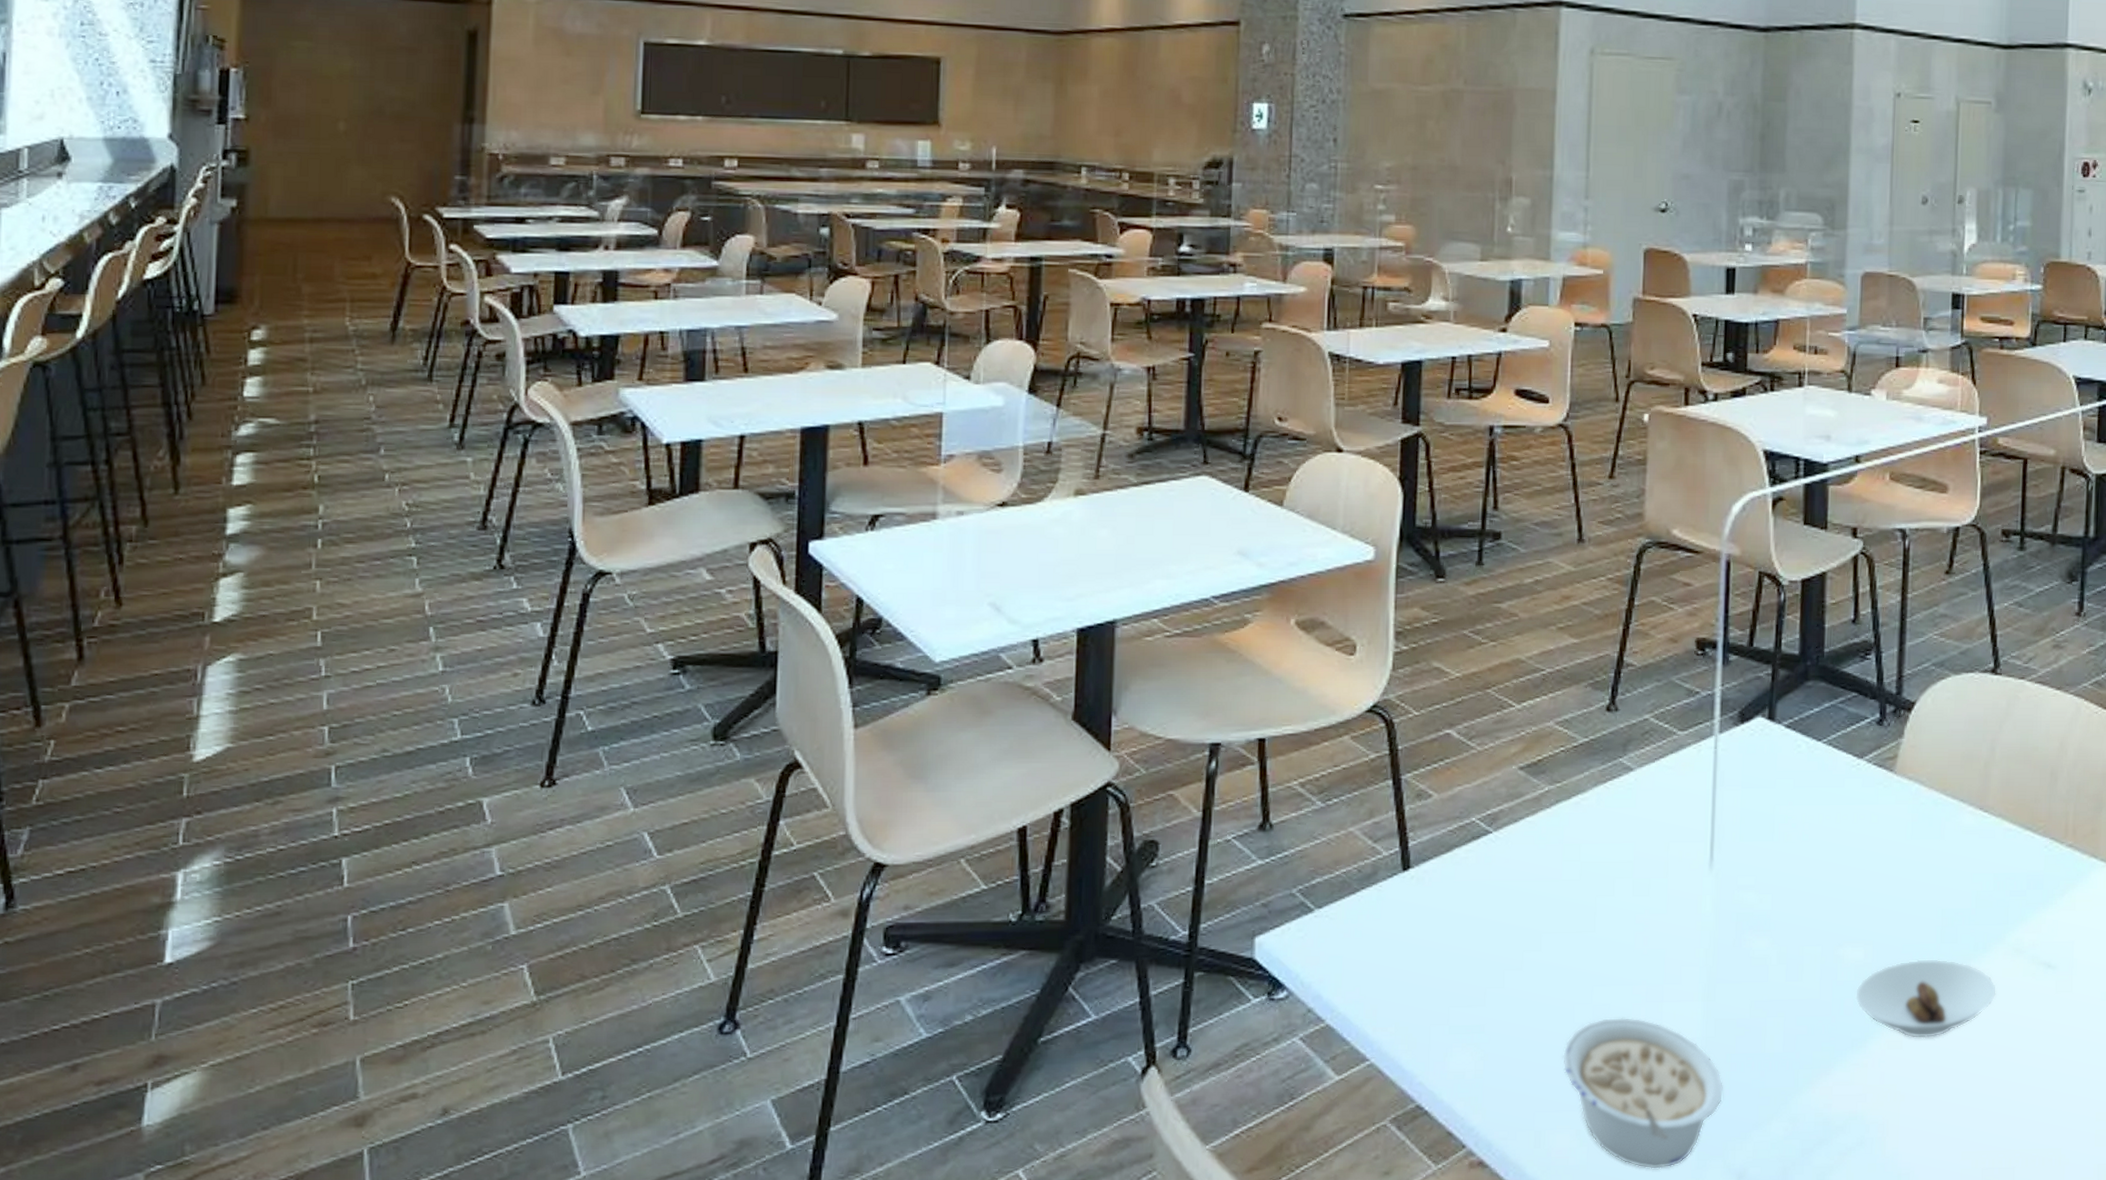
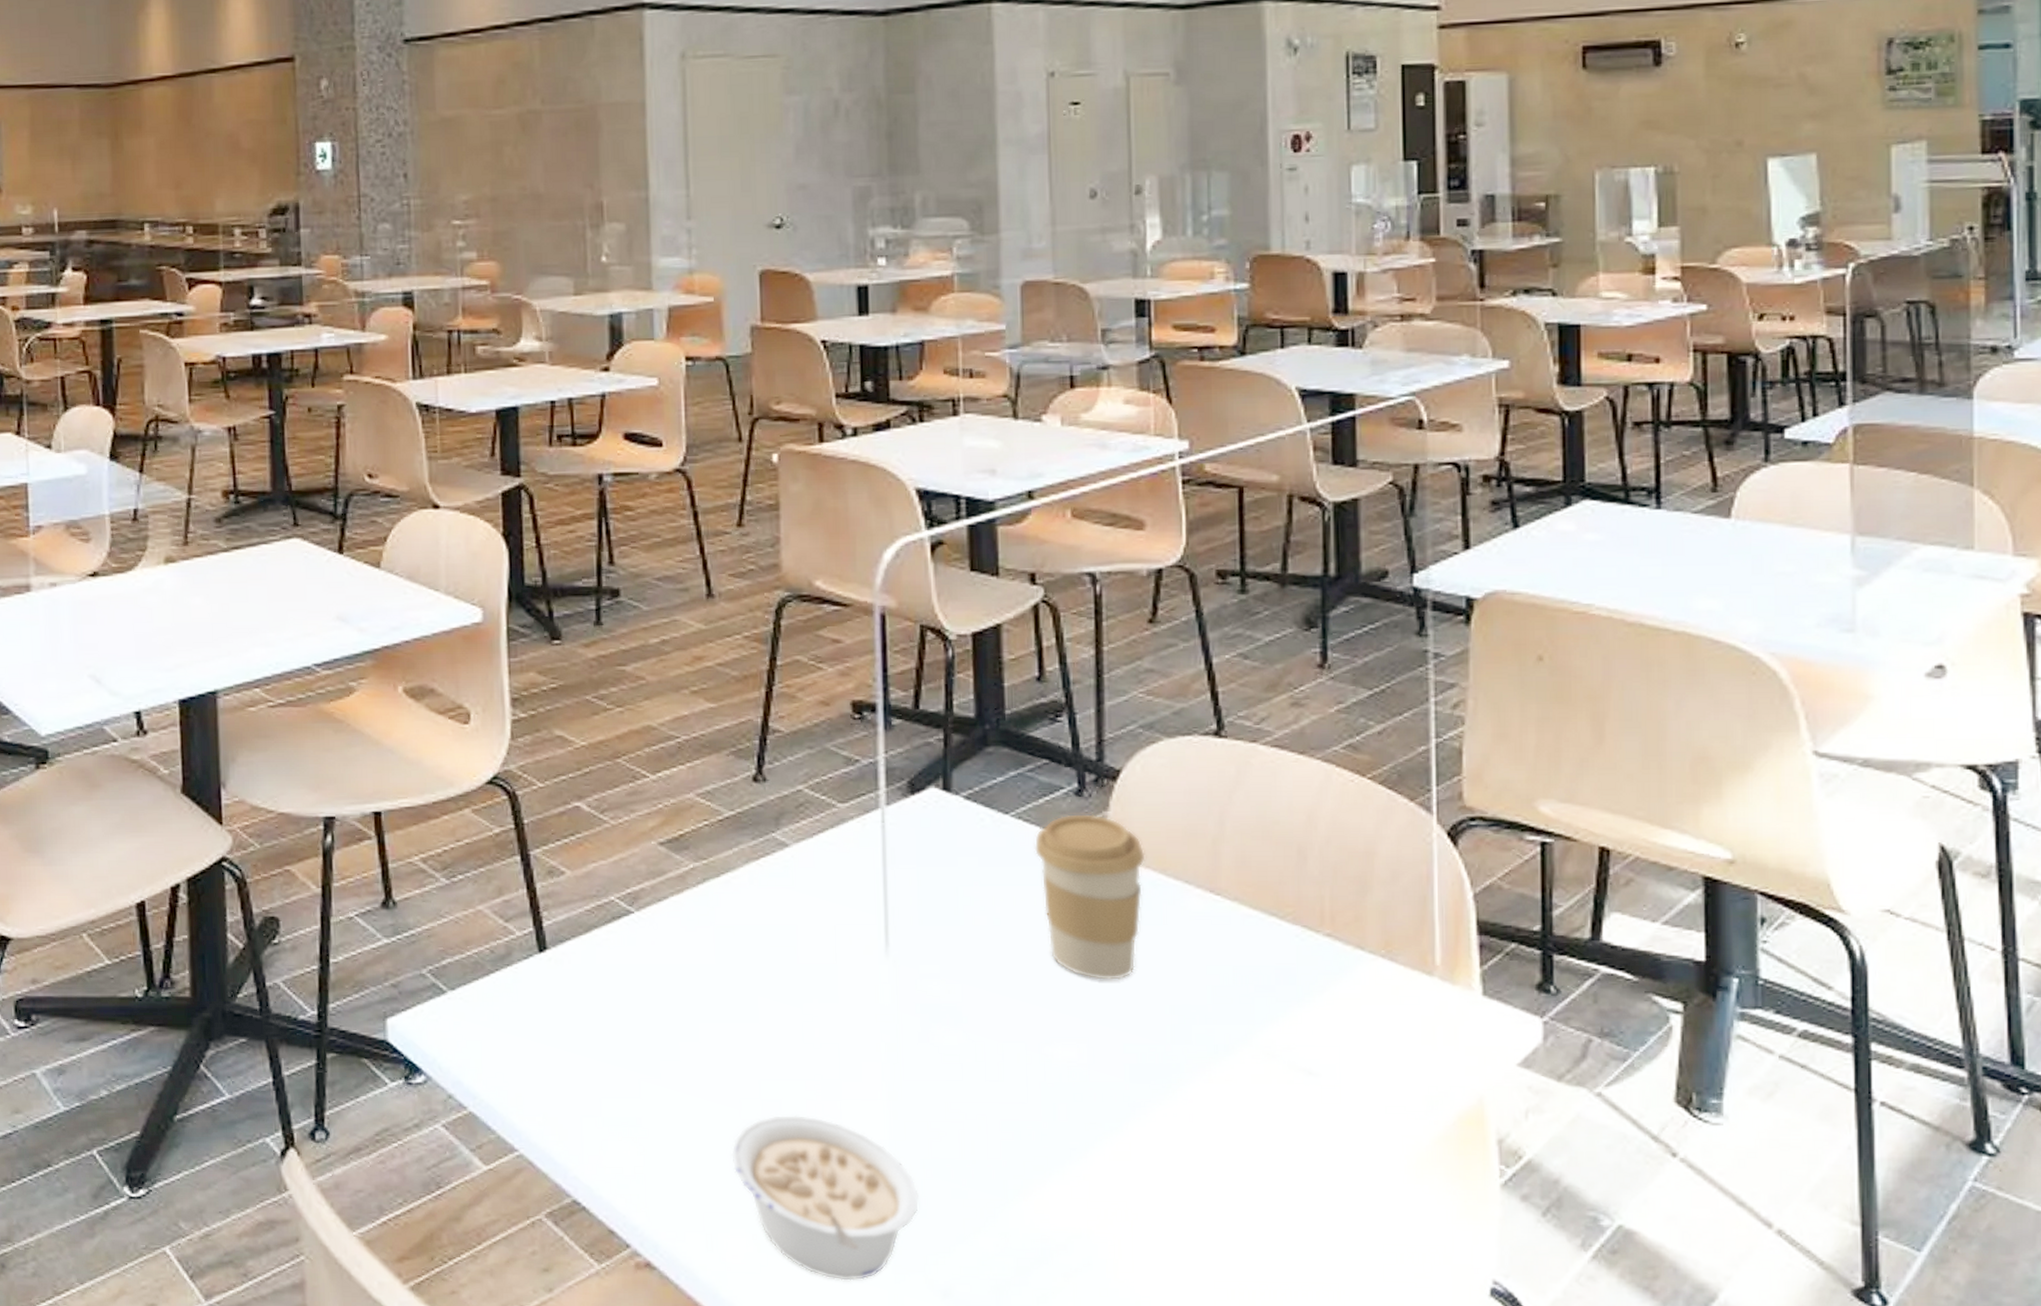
coffee cup: none [1840,740,1930,889] -> present [1034,813,1145,981]
saucer: present [1854,959,1997,1039] -> none [1069,1061,1246,1151]

